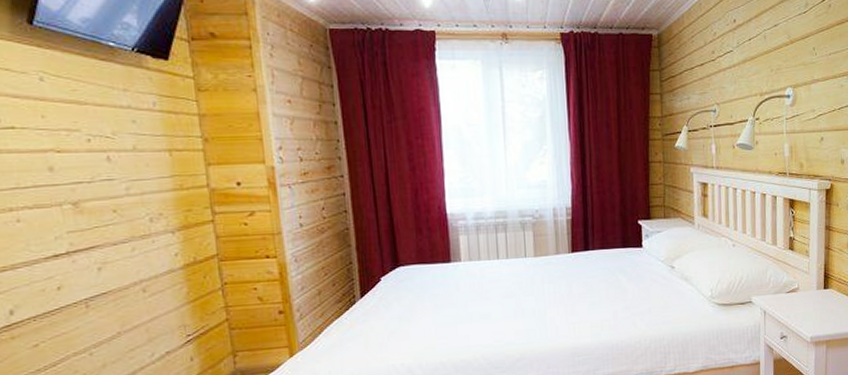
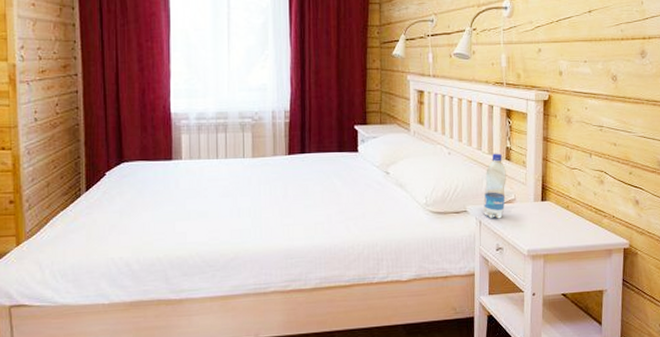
bottle: none [768,243,790,308] -> present [483,153,506,219]

